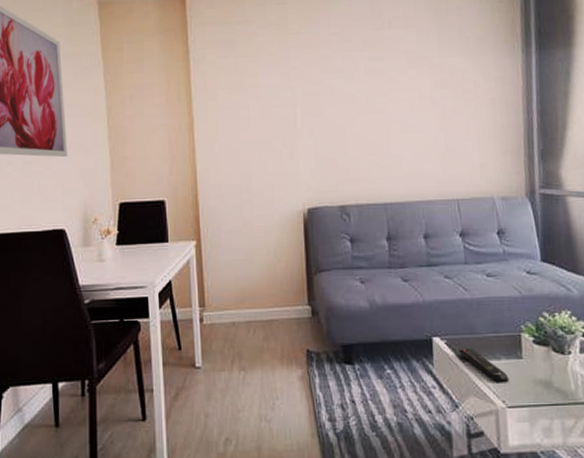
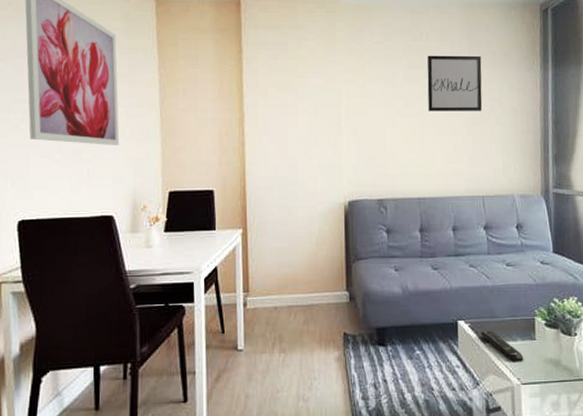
wall art: none [390,42,455,107] -> present [427,55,483,111]

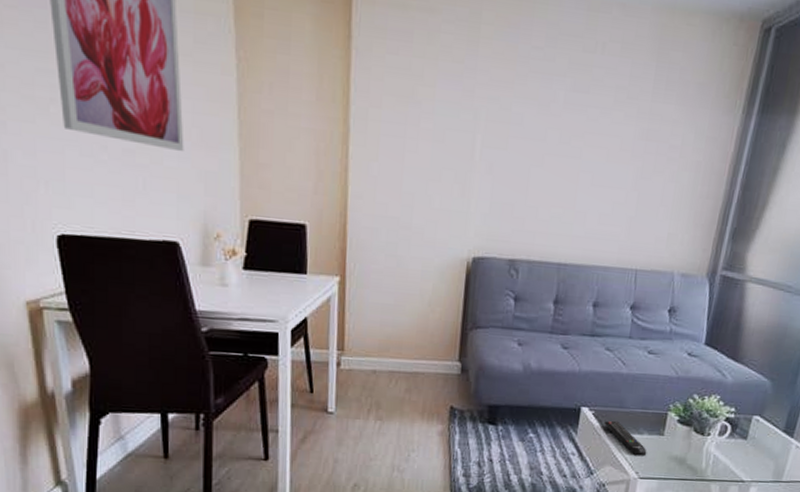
wall art: present [427,55,483,111] -> none [588,75,670,162]

